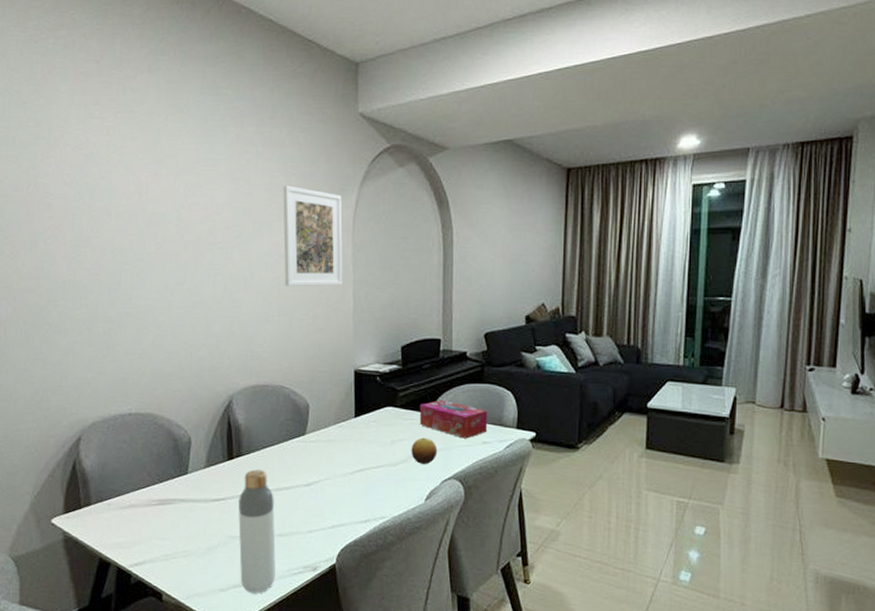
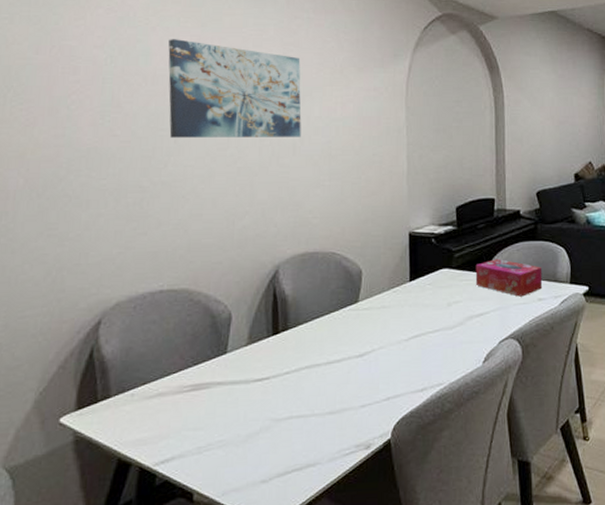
wall art: none [129,176,252,273] -> present [168,39,302,138]
bottle: present [238,469,276,593] -> none [284,343,325,481]
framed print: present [283,185,343,287] -> none [335,50,397,151]
fruit: present [411,437,438,465] -> none [468,298,494,326]

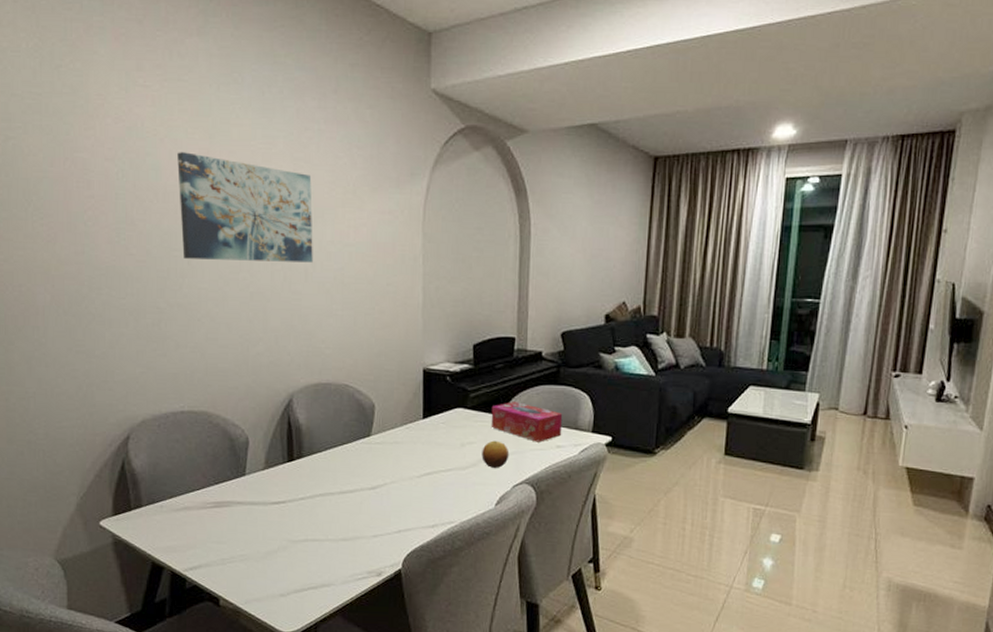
fruit: none [468,298,494,326] -> present [482,440,509,469]

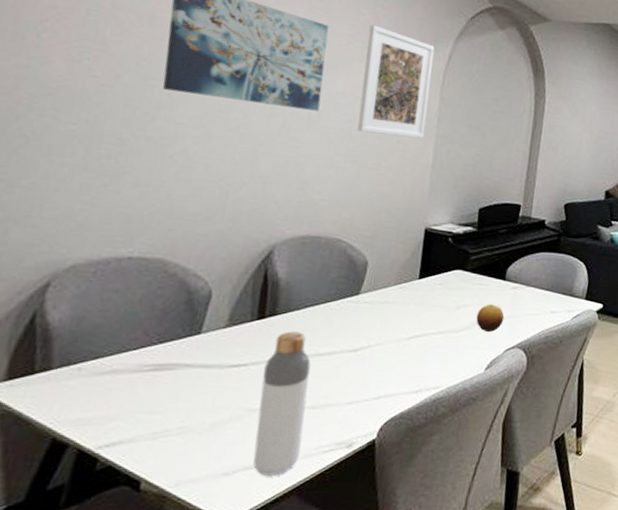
bottle: none [299,471,339,598] -> present [253,331,311,476]
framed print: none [347,167,412,279] -> present [357,24,435,139]
tissue box: present [491,402,563,442] -> none [488,266,560,307]

